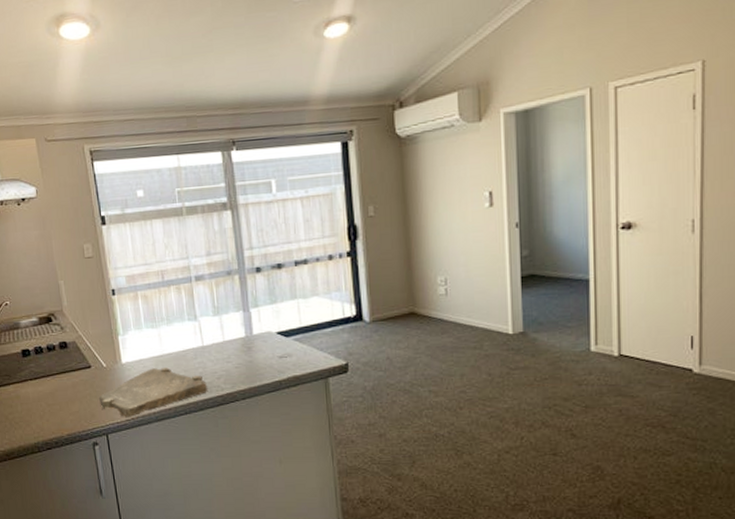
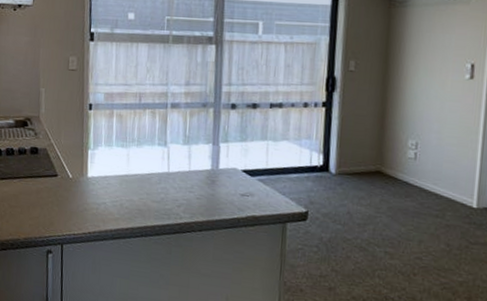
cutting board: present [98,368,208,417] -> none [59,186,167,231]

